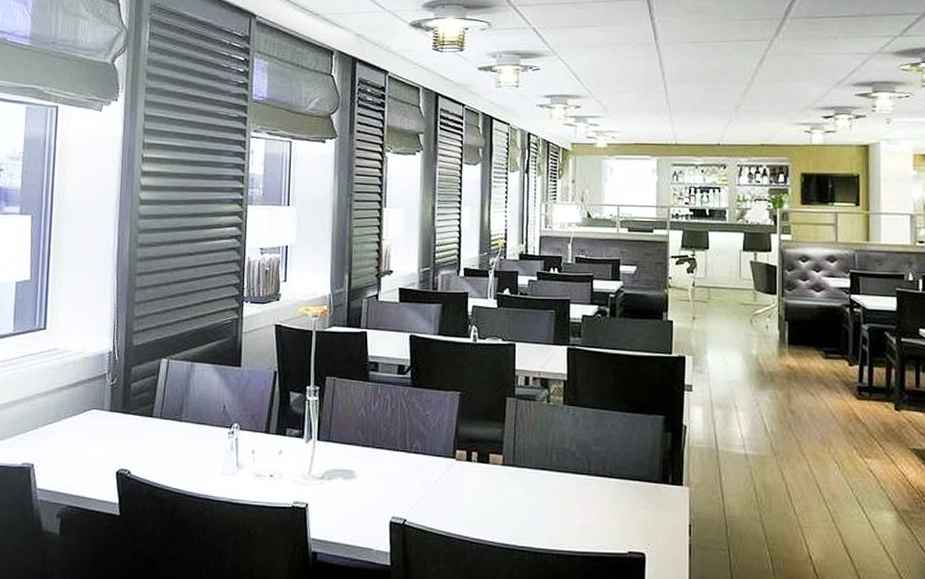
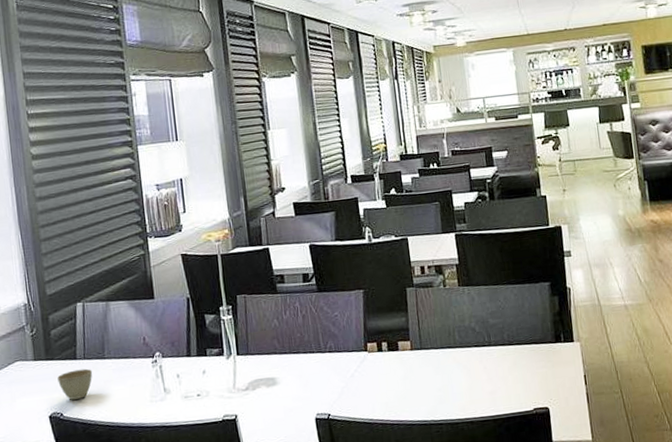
cup: none [130,428,167,459] -> present [57,368,93,400]

